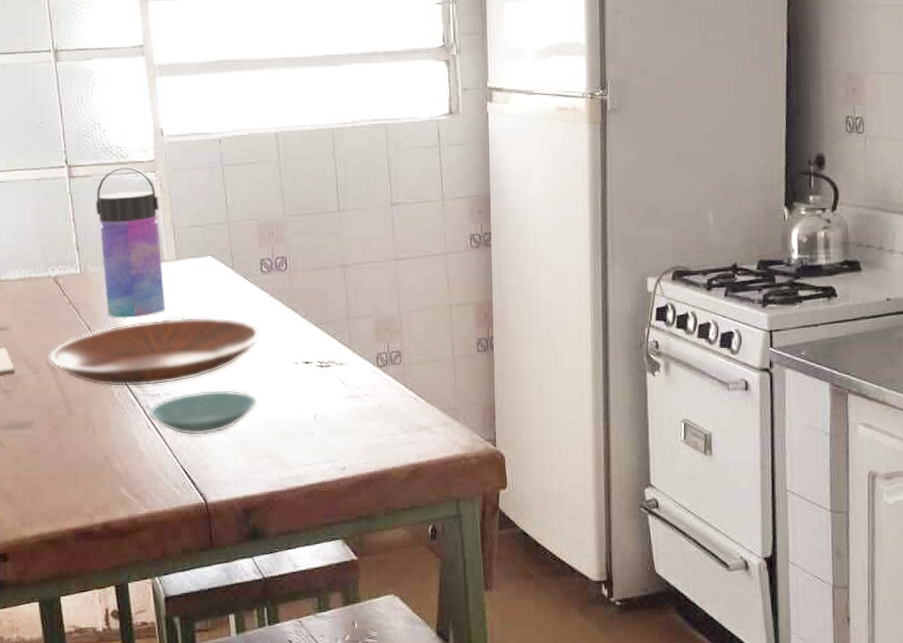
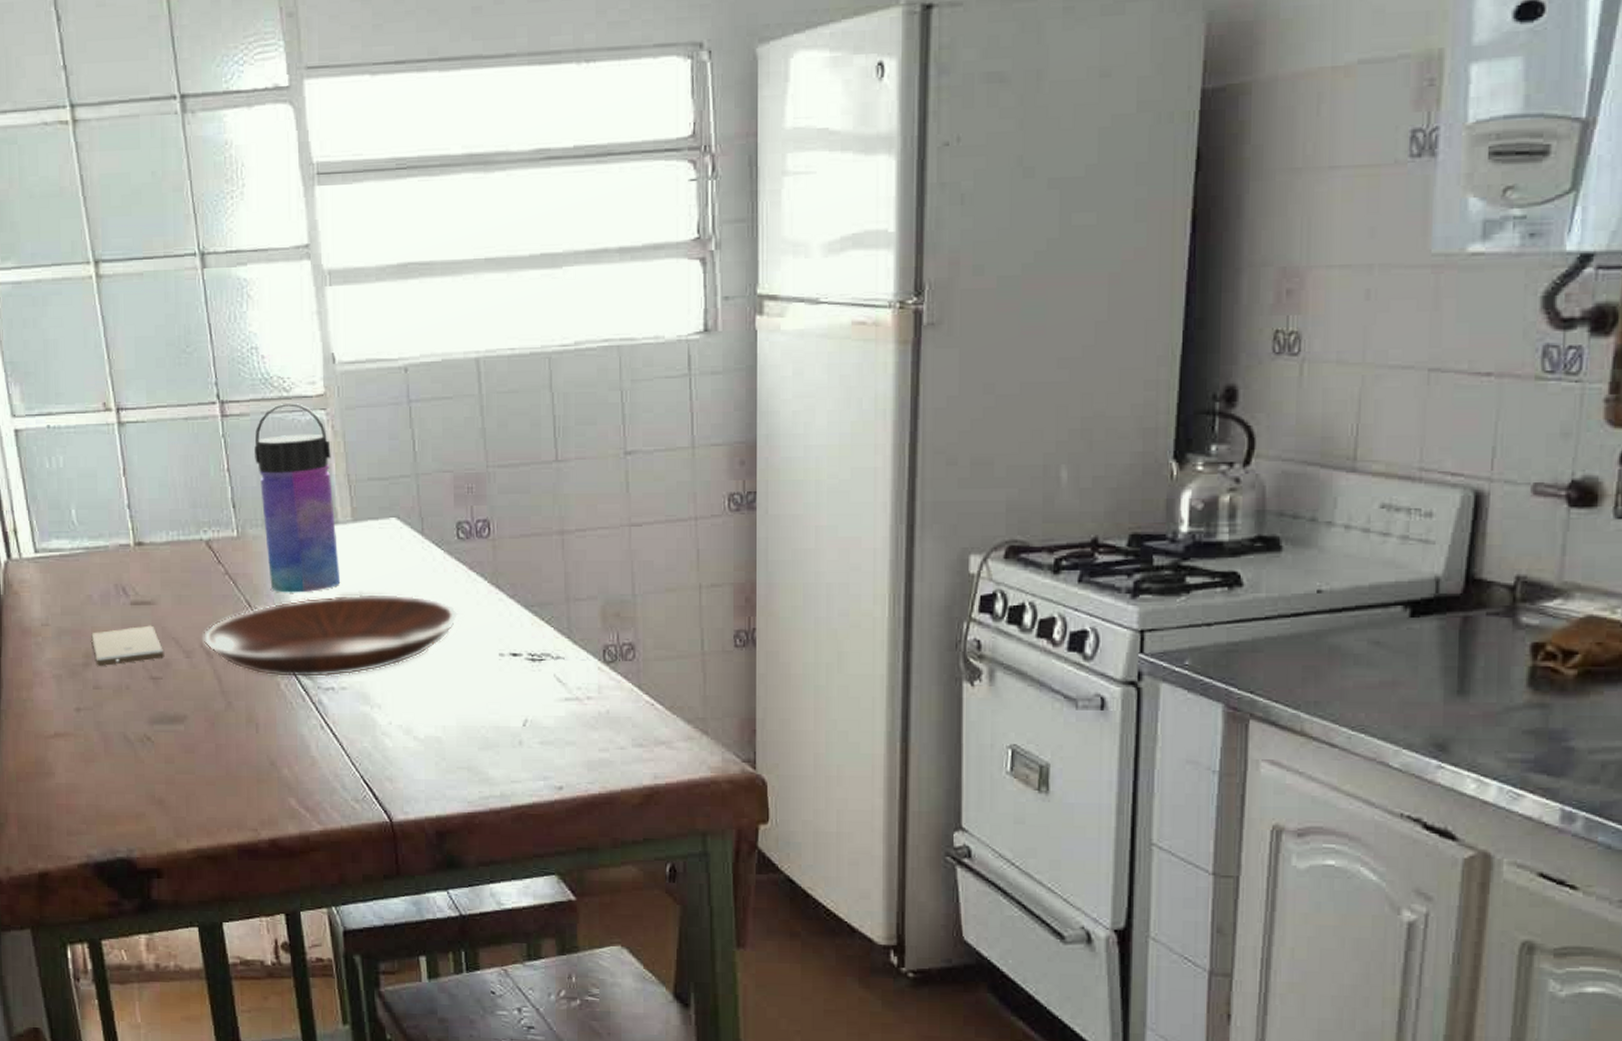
saucer: present [149,389,257,436] -> none [322,684,453,741]

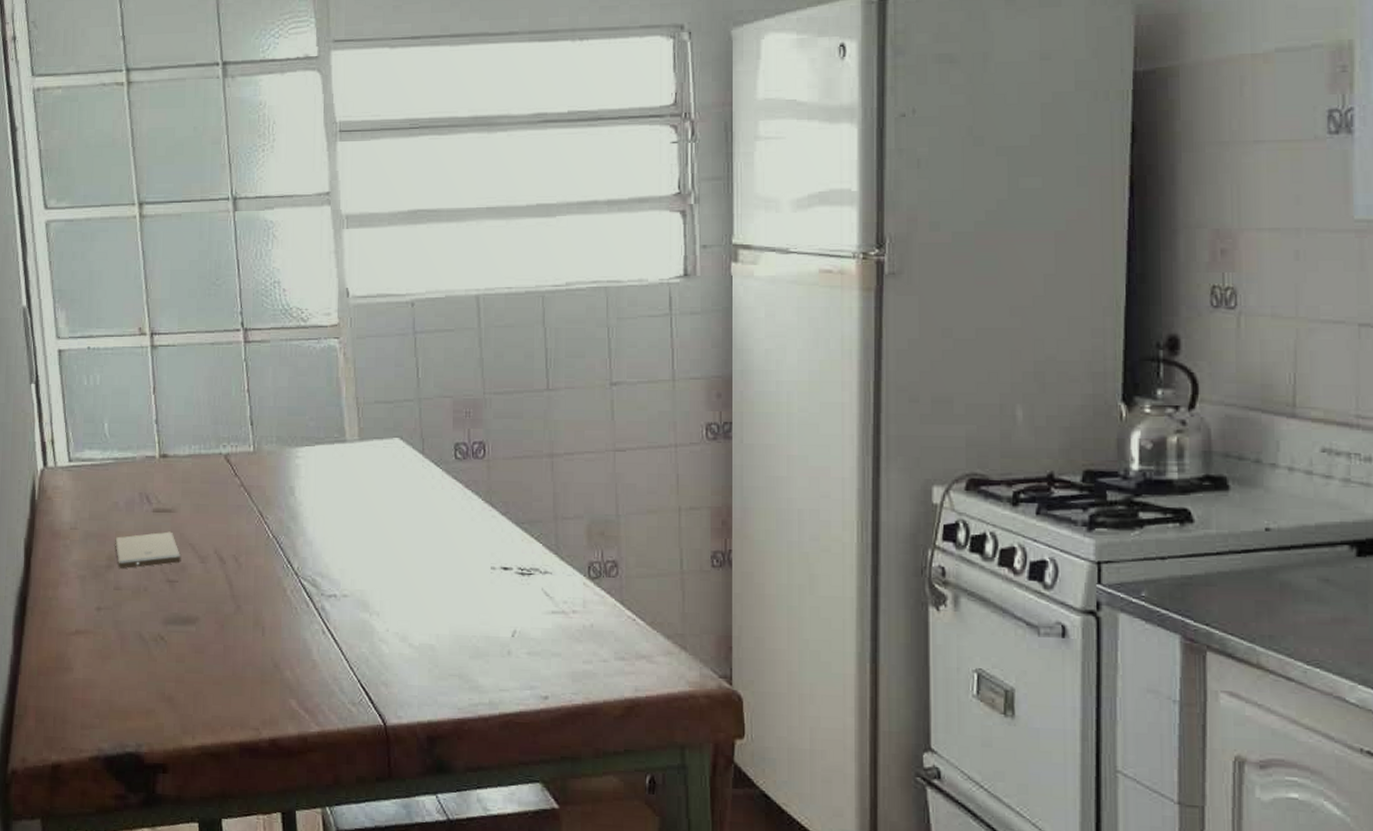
bowl: present [203,593,459,678] -> none [217,507,455,586]
water bottle: present [254,402,340,593] -> none [273,331,346,505]

